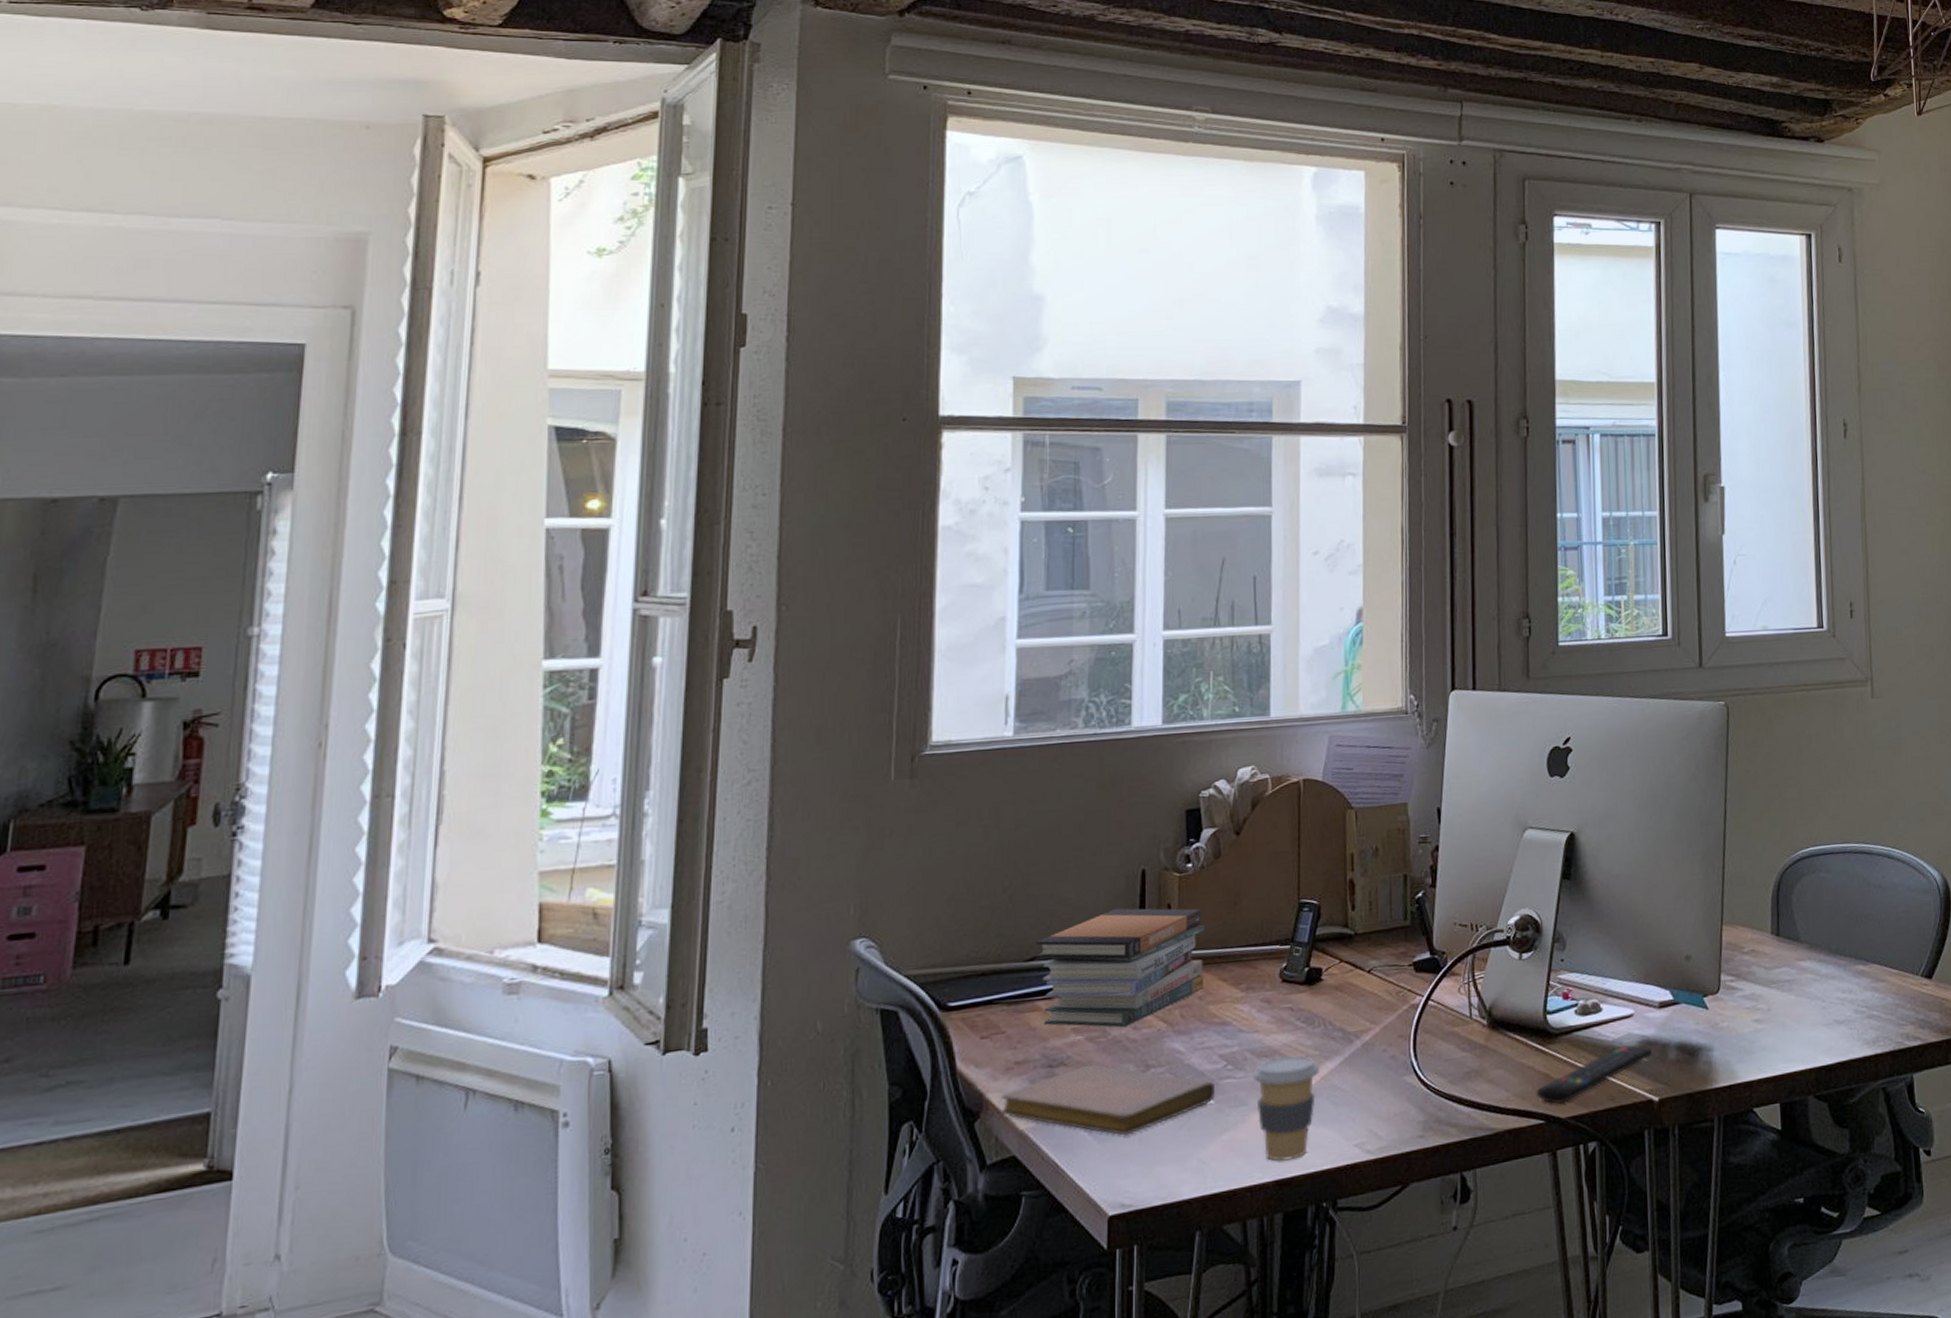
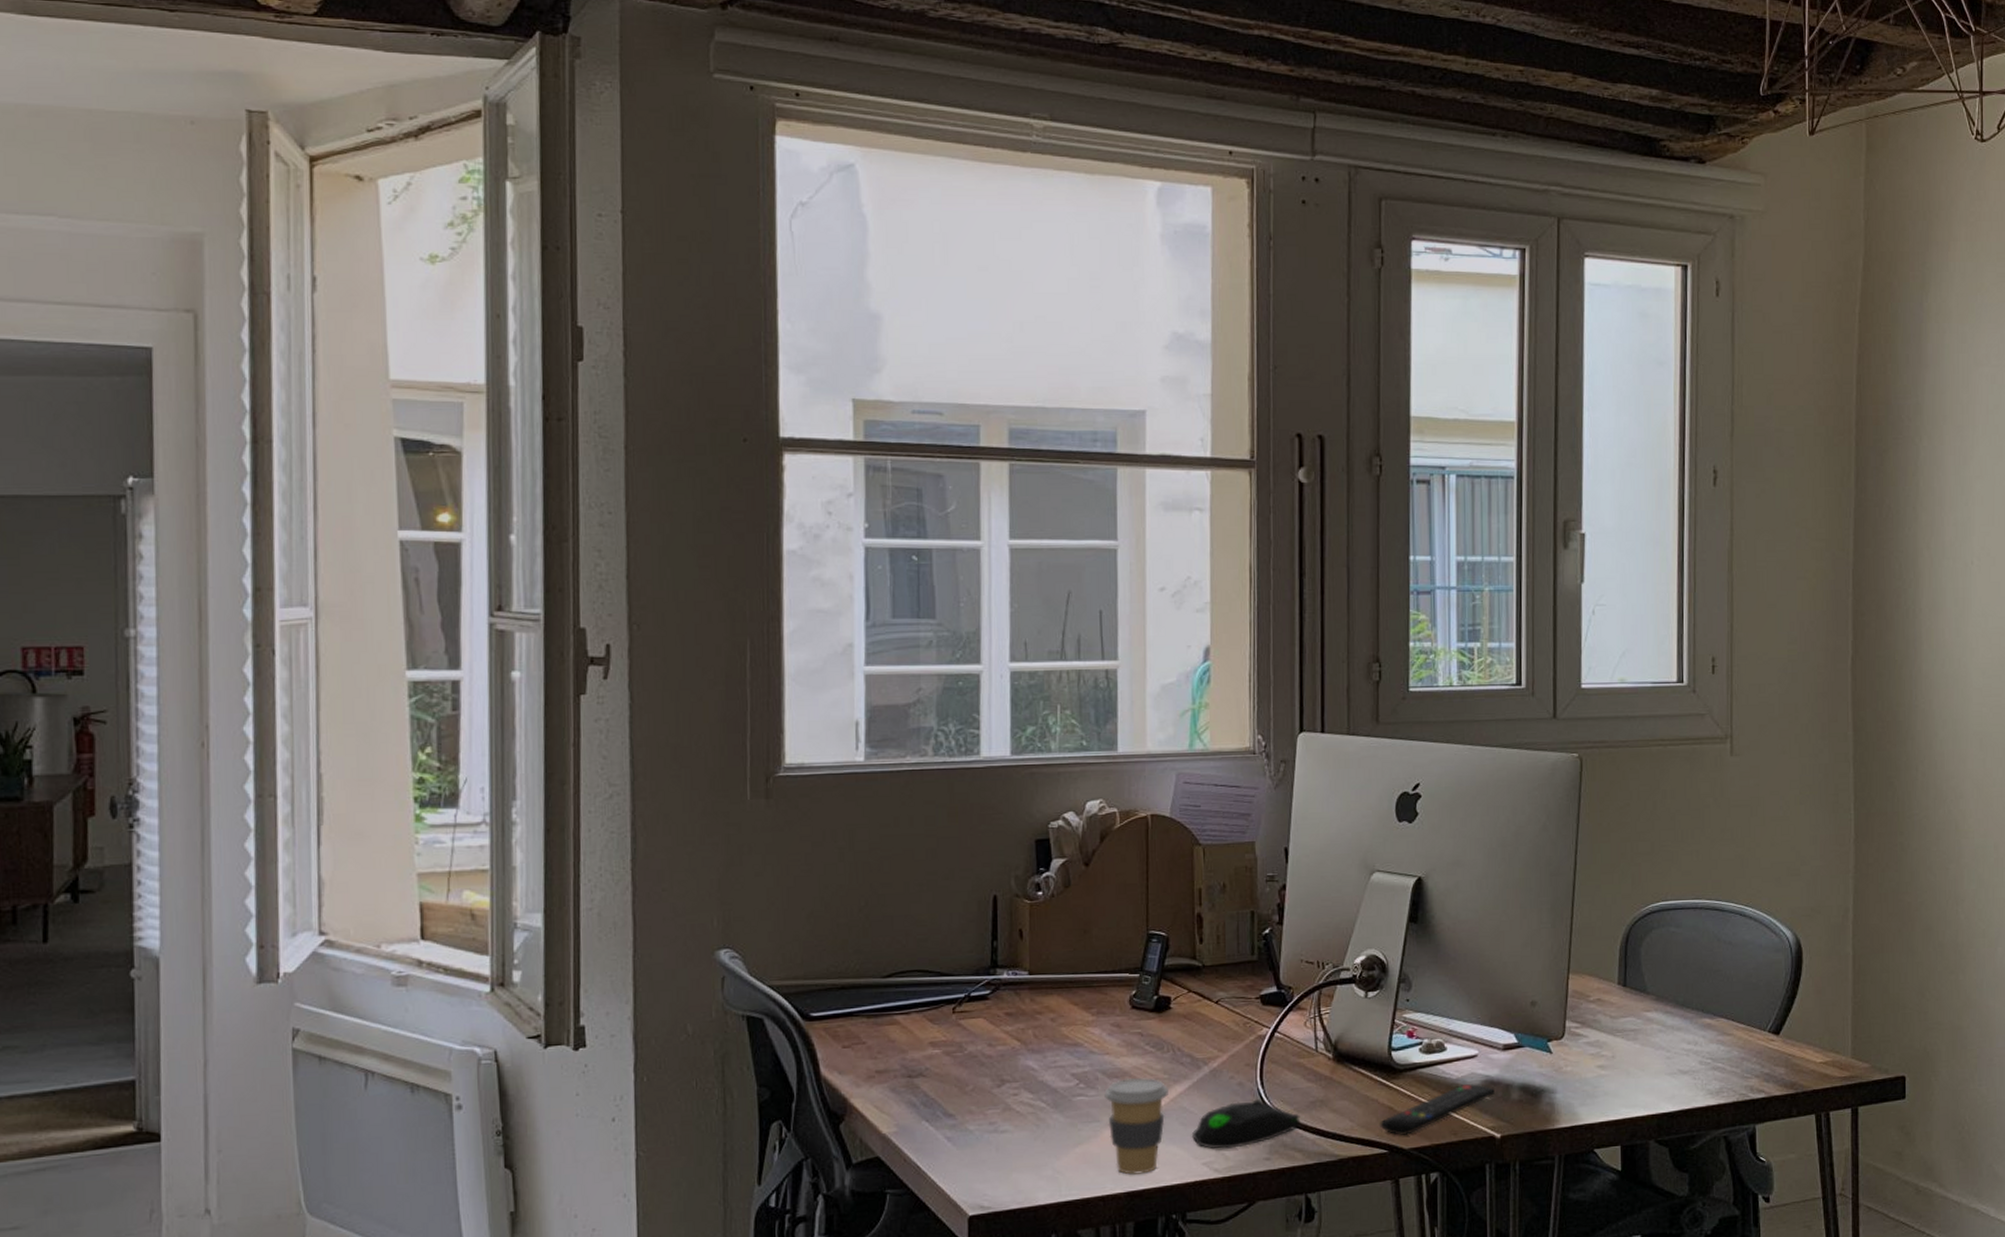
notebook: present [1002,1064,1215,1136] -> none [865,1077,1068,1144]
book stack: present [1035,908,1206,1028] -> none [892,932,1057,1044]
computer mouse: none [1344,1071,1455,1129] -> present [1192,1098,1301,1150]

